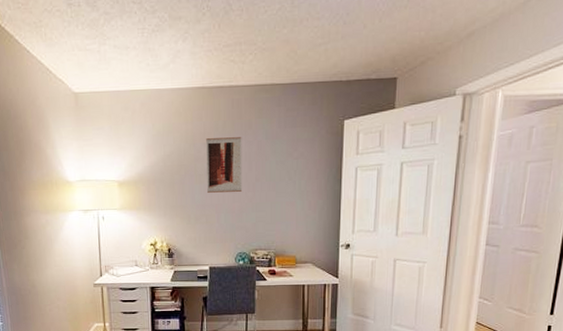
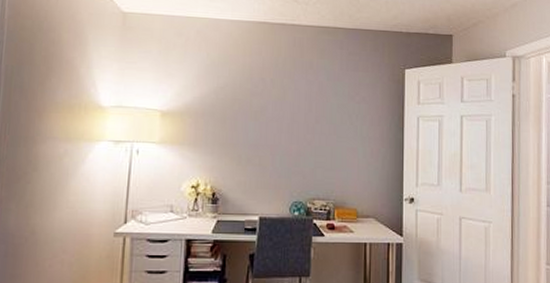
wall art: present [206,137,243,193] -> none [262,74,303,133]

